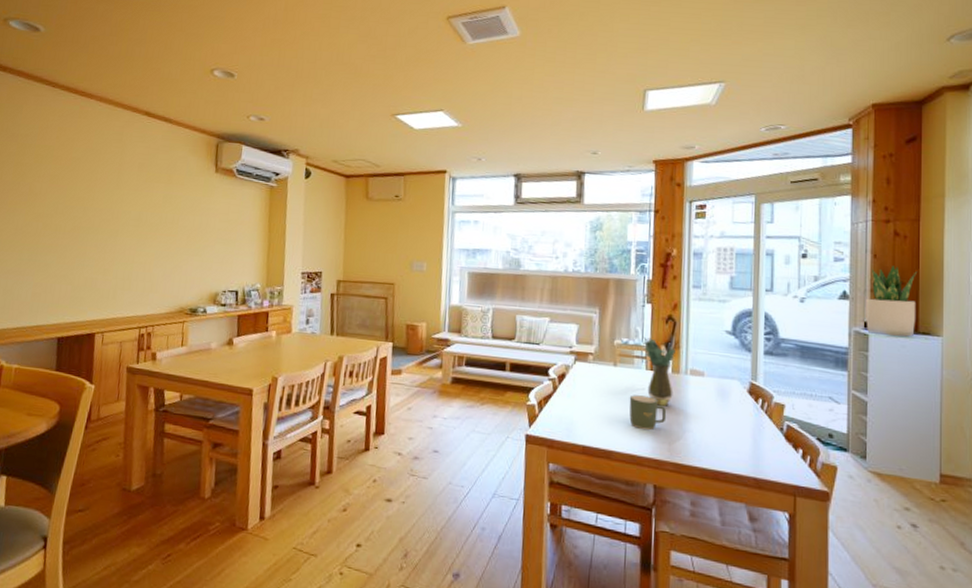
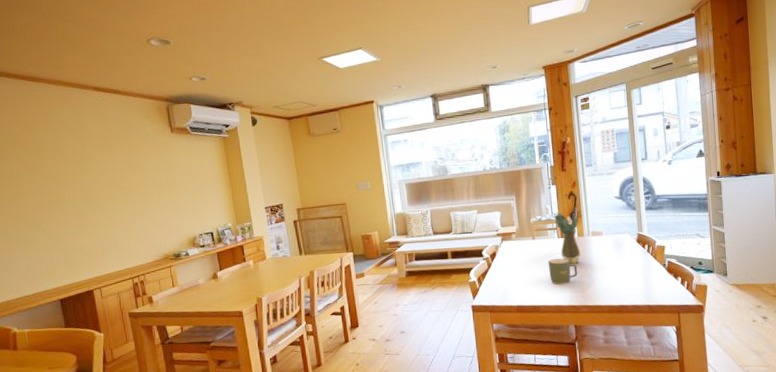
planter: present [866,265,917,337] -> none [717,124,755,180]

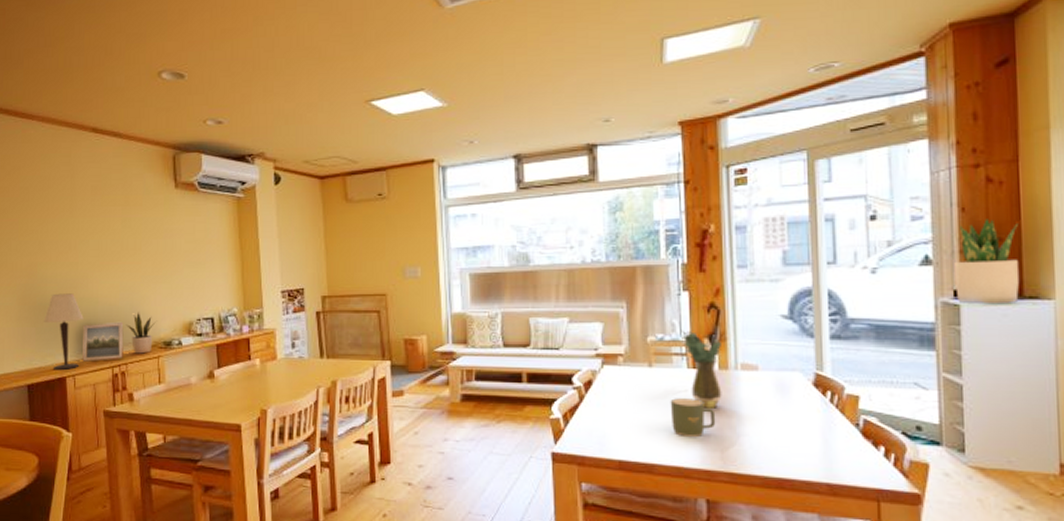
table lamp: none [68,223,104,286] -> present [44,293,84,371]
picture frame: none [103,241,141,276] -> present [82,321,124,362]
potted plant: none [141,233,166,266] -> present [127,312,156,354]
planter: none [717,124,755,180] -> present [954,219,1020,305]

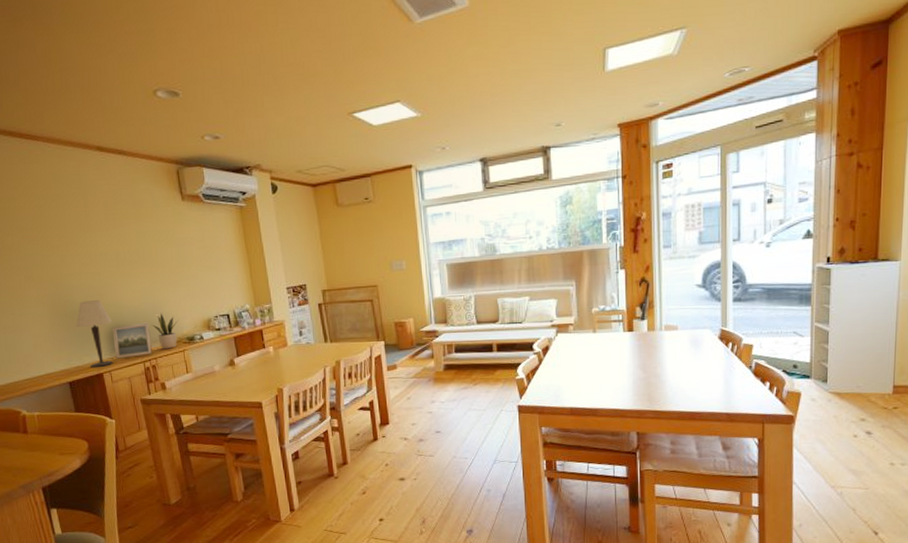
mug: present [670,398,716,437] -> none [610,355,645,385]
vase: present [682,330,722,409] -> none [619,301,650,363]
planter: present [954,219,1020,305] -> none [828,198,878,268]

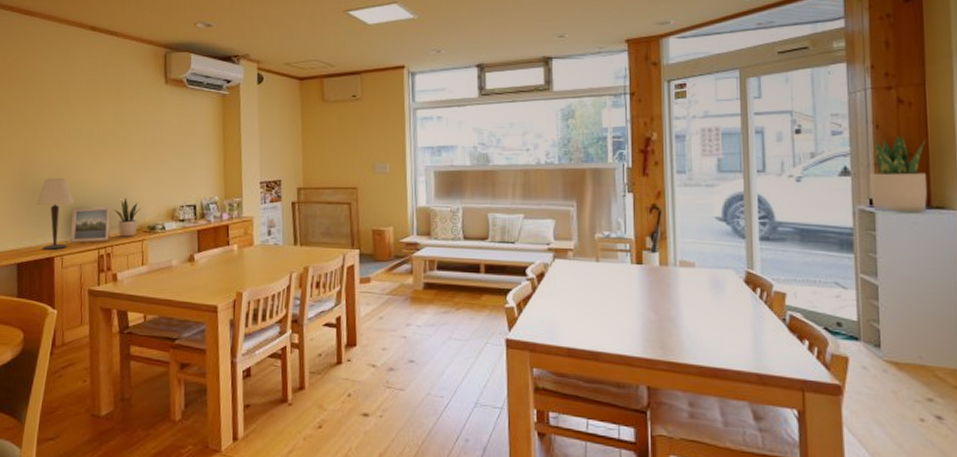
planter: none [828,198,878,268] -> present [870,135,928,213]

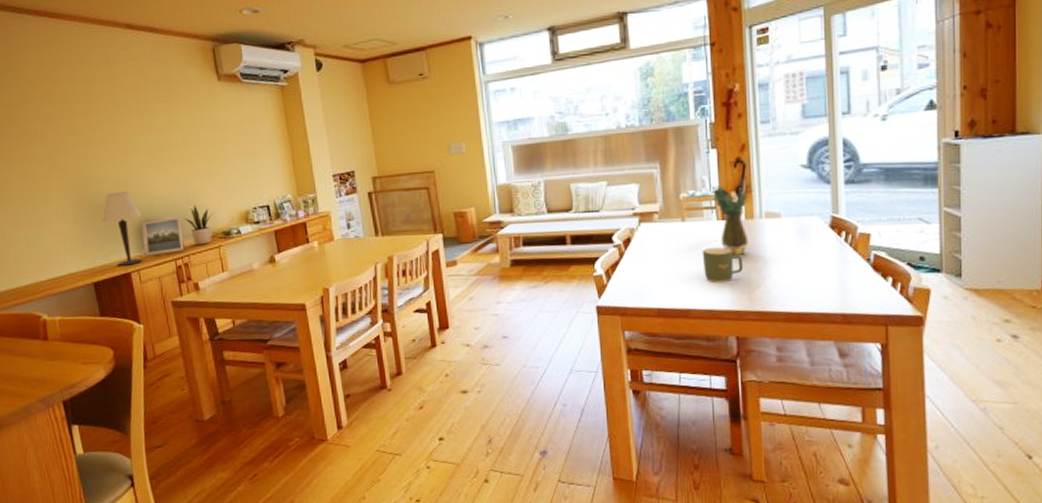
mug: none [615,291,657,327] -> present [702,247,744,282]
vase: none [626,228,662,302] -> present [711,185,749,256]
planter: present [870,135,928,213] -> none [956,62,1014,143]

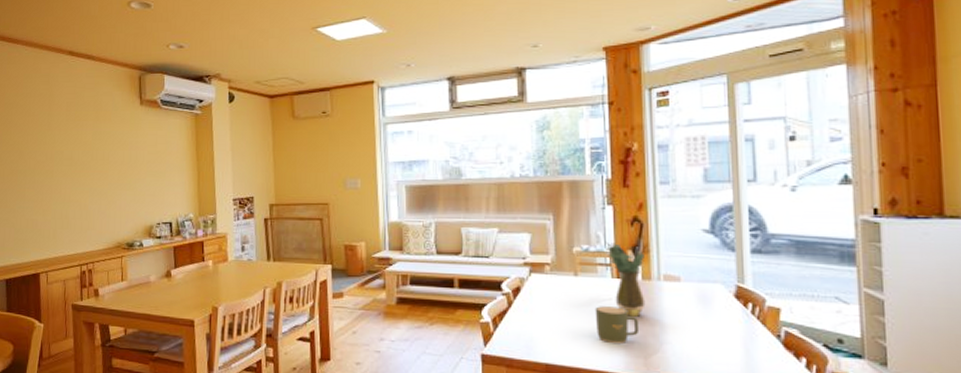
table lamp: present [101,191,142,267] -> none [22,198,57,267]
picture frame: present [140,215,185,256] -> none [55,224,92,260]
potted plant: present [184,205,213,245] -> none [94,216,120,254]

